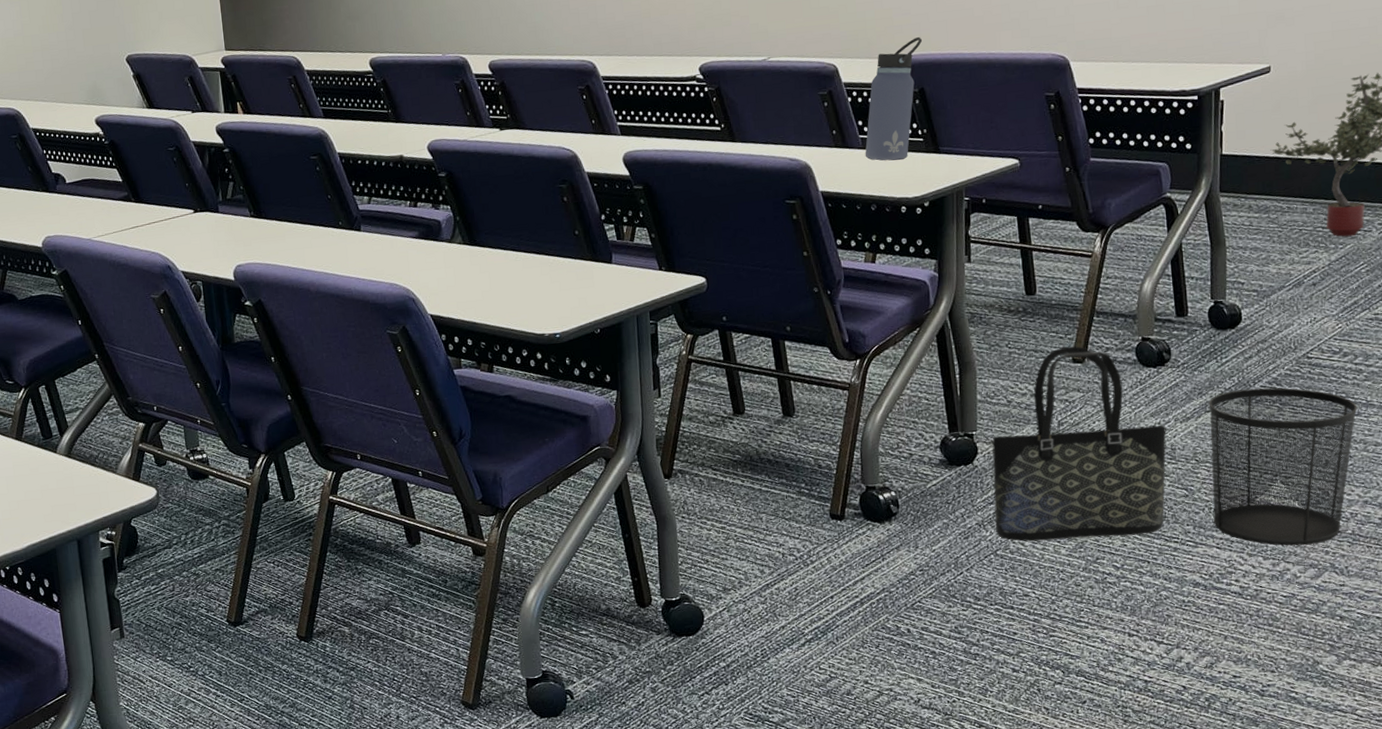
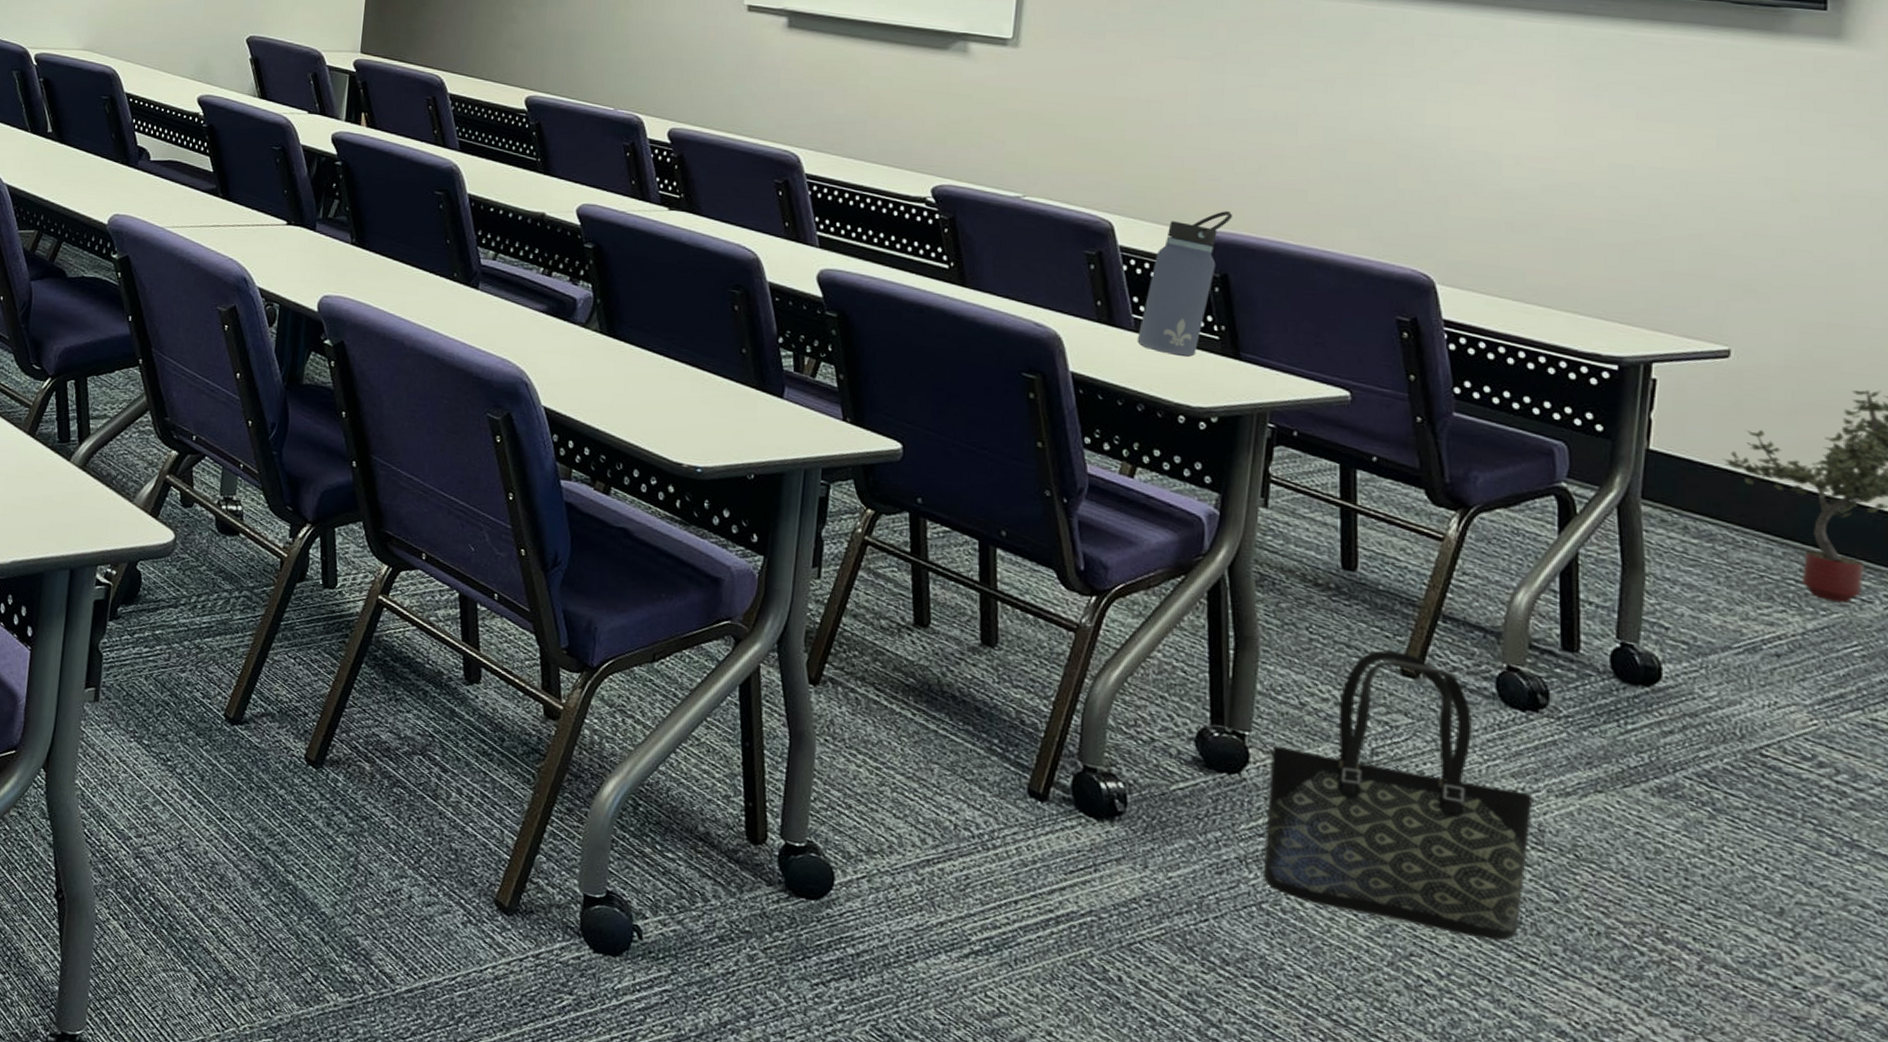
waste bin: present [1208,387,1358,546] -> none [1595,771,1836,1026]

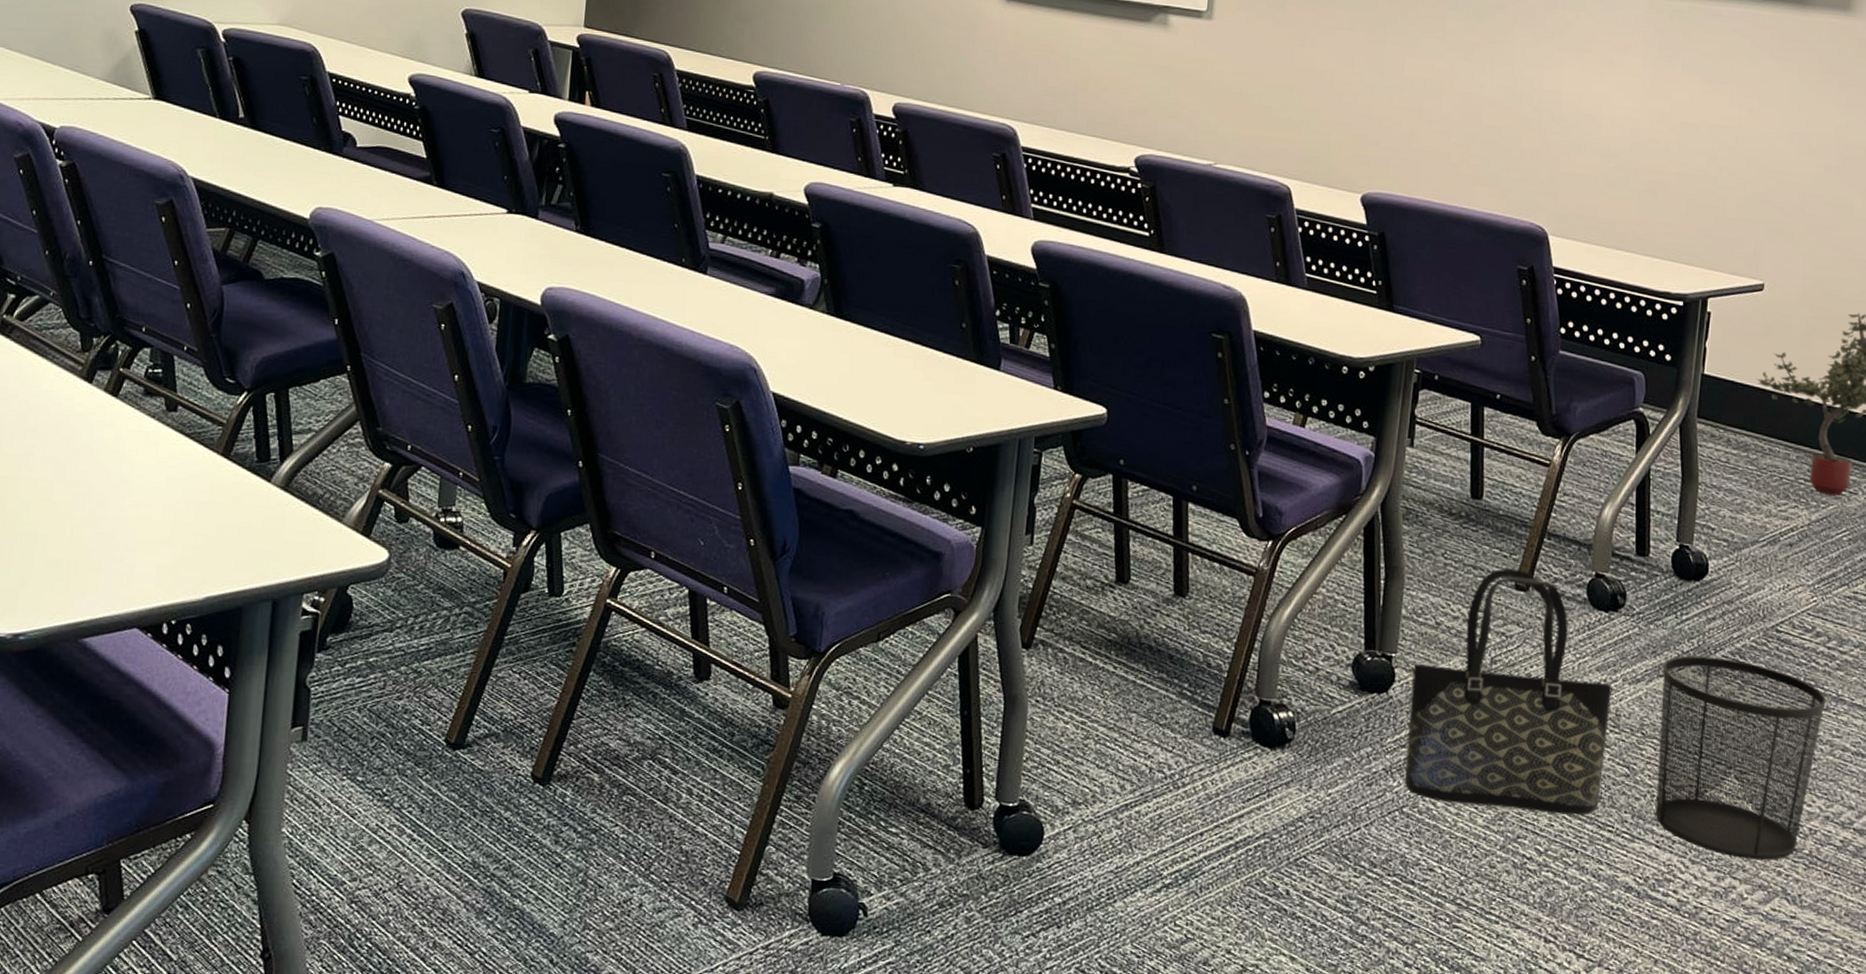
water bottle: present [1137,211,1233,358] -> none [1309,173,1390,312]
waste bin: none [1595,771,1836,1026] -> present [1655,655,1827,860]

